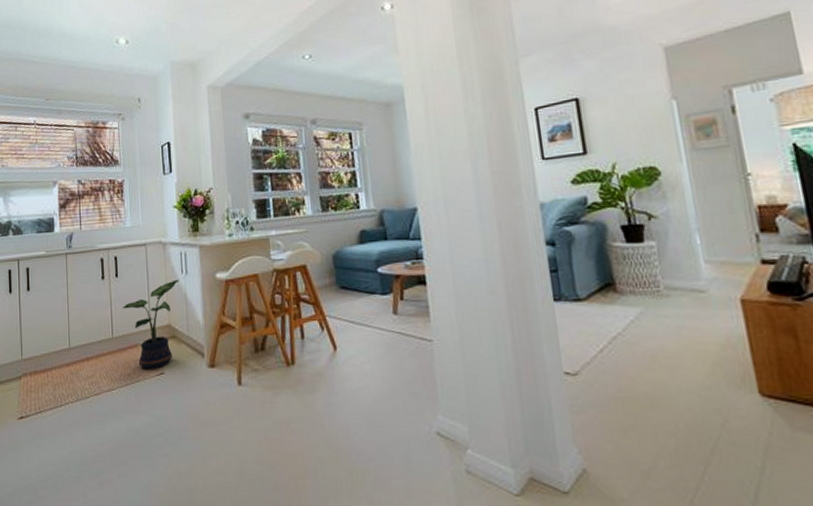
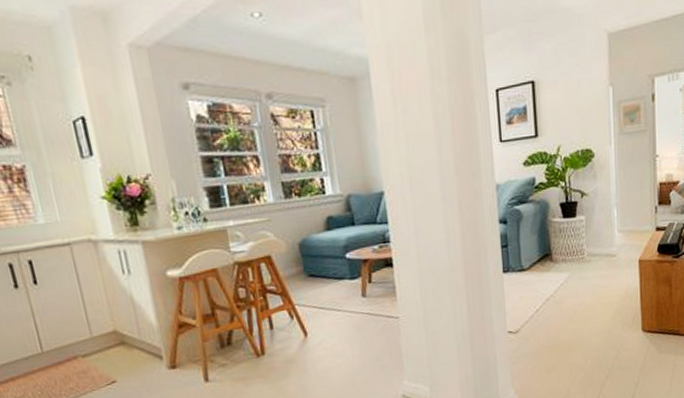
potted plant: present [122,279,179,369] -> none [49,281,125,381]

